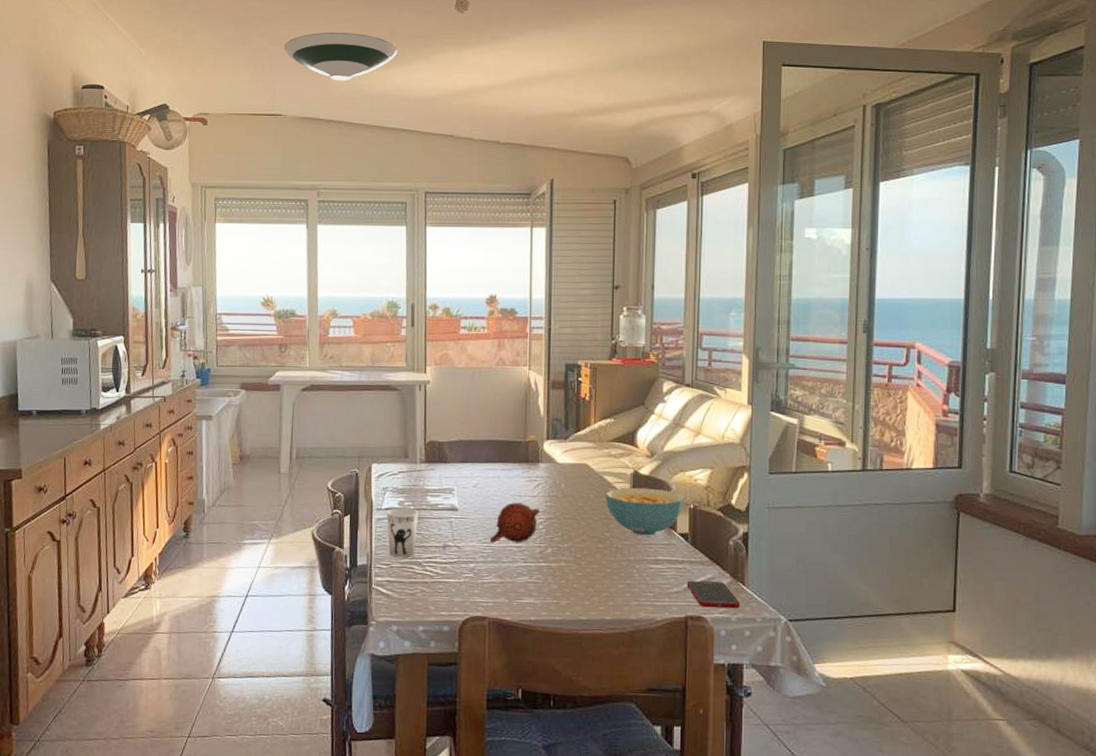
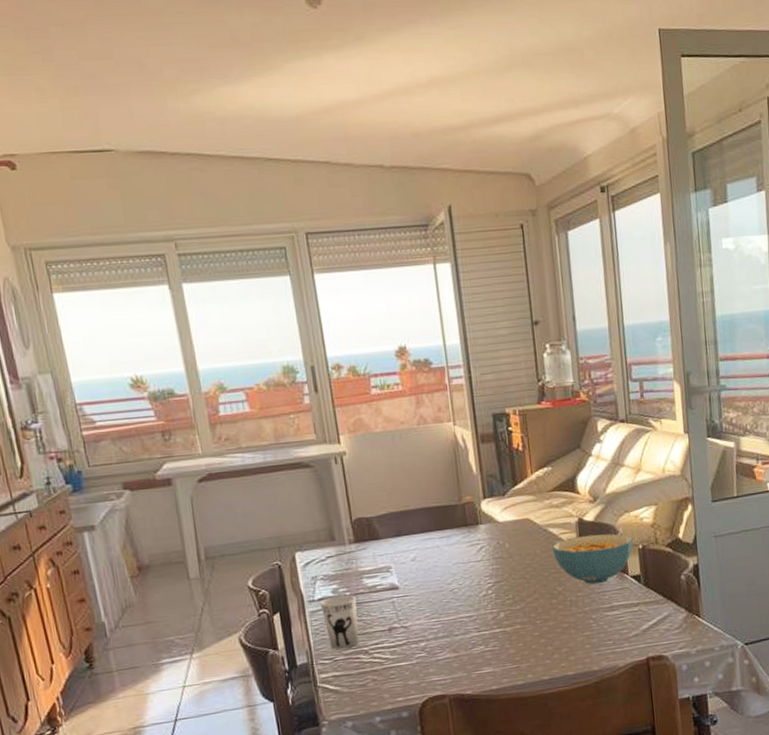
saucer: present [283,32,397,81] -> none [98,39,244,103]
teapot: present [489,502,539,543] -> none [437,570,487,618]
cell phone: present [686,580,741,609] -> none [644,618,699,646]

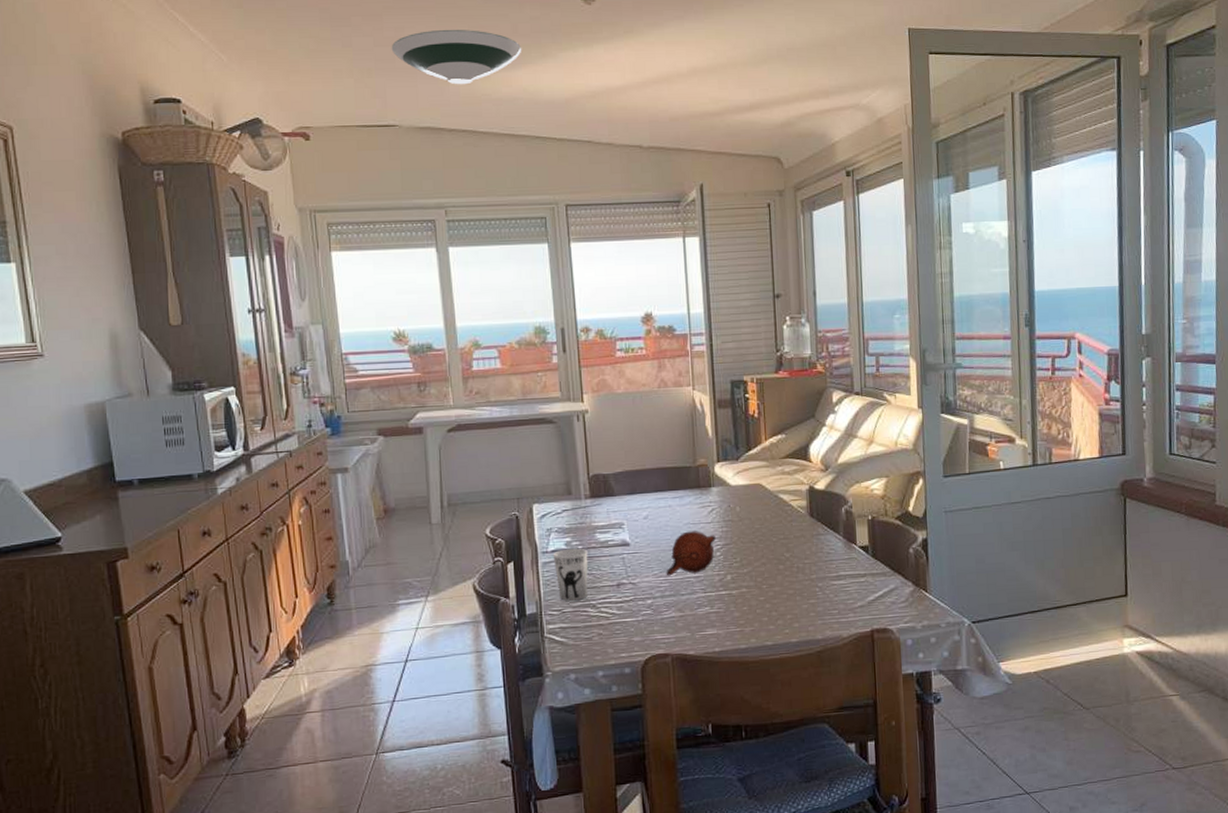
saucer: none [98,39,244,103] -> present [391,29,521,85]
teapot: none [437,570,487,618] -> present [666,531,716,576]
cereal bowl: present [552,533,633,585] -> none [782,503,863,553]

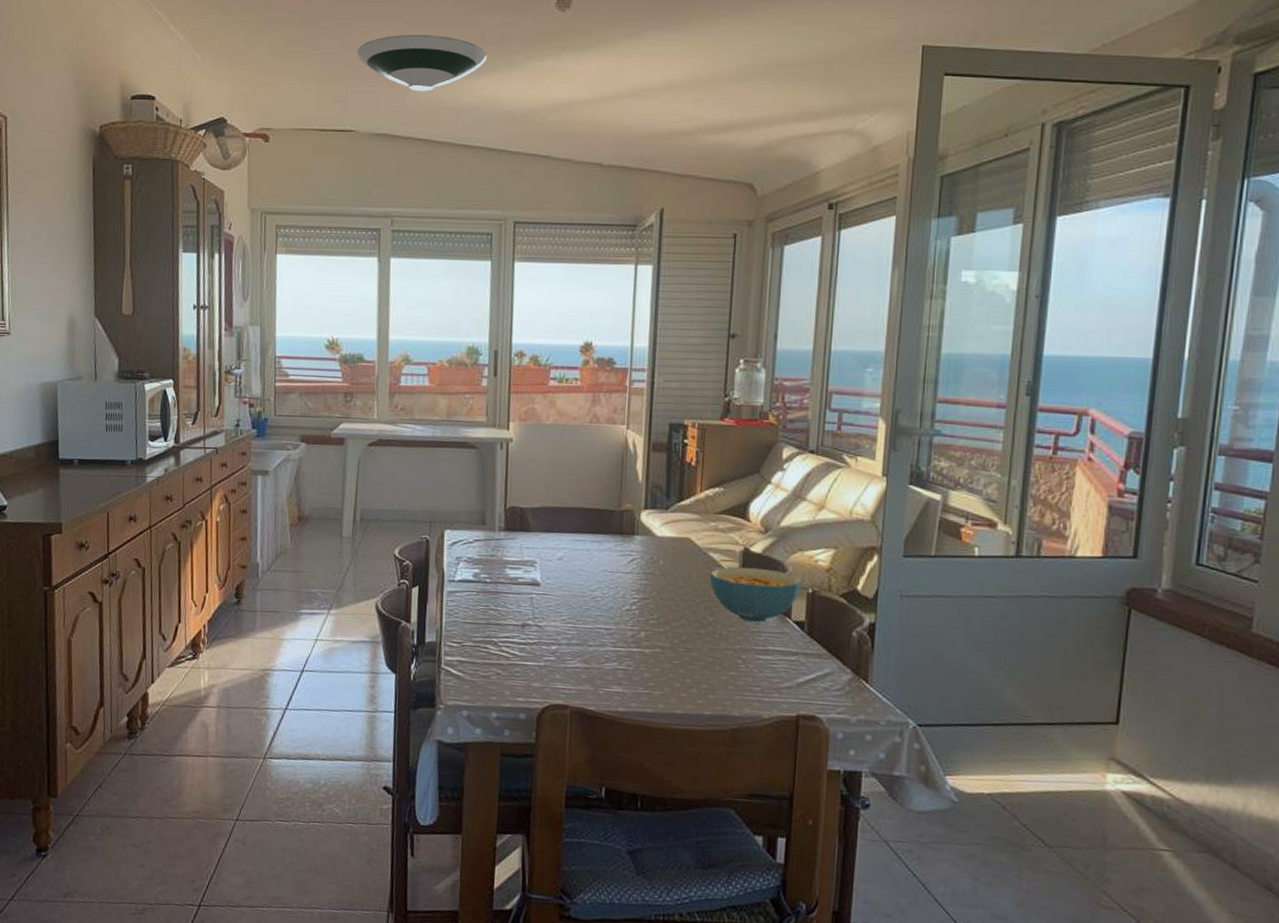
cup: present [553,548,588,601] -> none [459,580,496,636]
teapot: present [666,531,716,576] -> none [575,579,633,625]
cereal bowl: none [782,503,863,553] -> present [709,567,803,623]

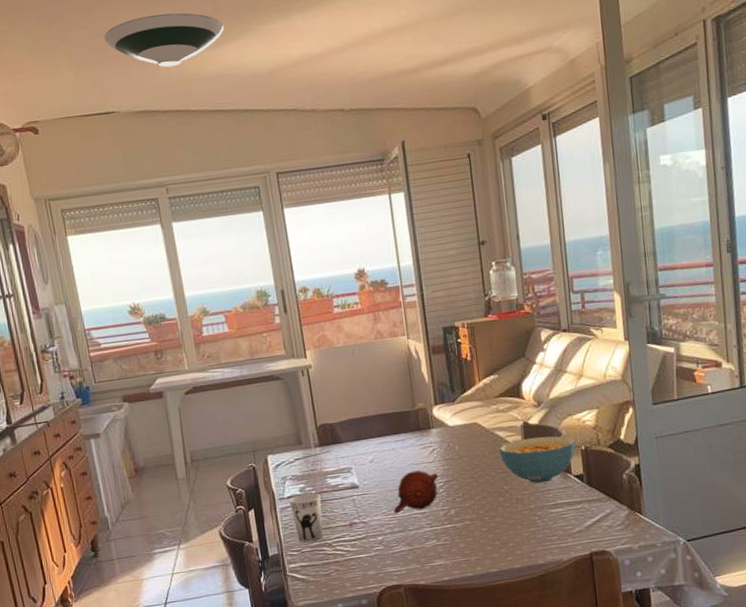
cup: none [459,580,496,636] -> present [289,493,323,542]
teapot: none [575,579,633,625] -> present [393,470,438,514]

